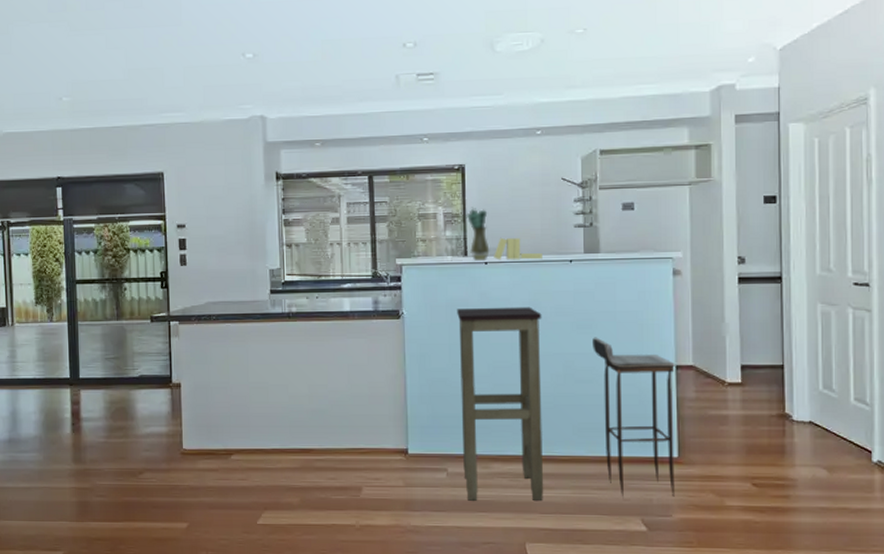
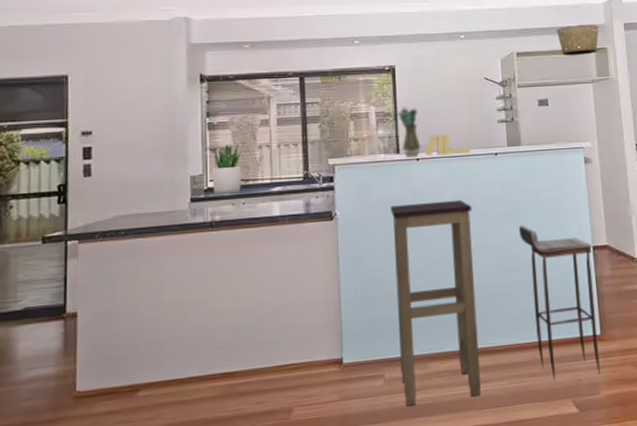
planter: none [288,238,315,288] -> present [212,142,241,195]
basket: none [650,116,702,154] -> present [557,24,599,56]

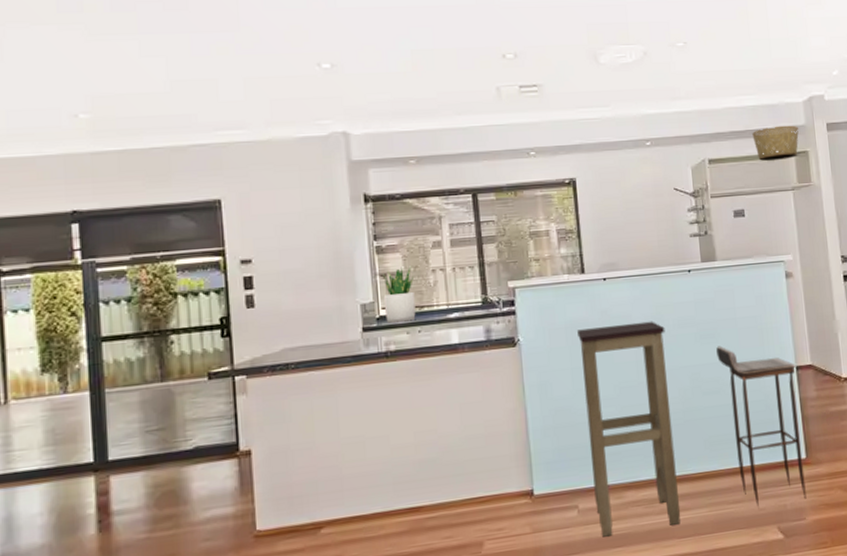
vase: present [397,106,421,158] -> none [580,221,608,278]
books: present [425,134,470,156] -> none [612,251,661,276]

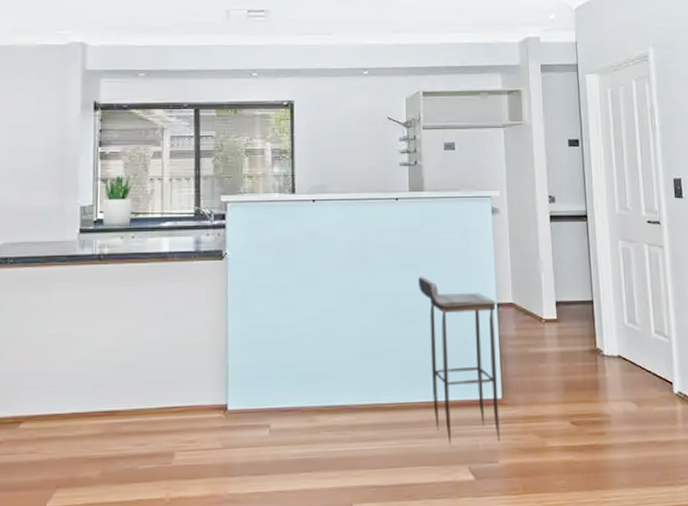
bar stool: present [577,321,681,537] -> none [283,245,372,460]
basket: present [752,125,799,162] -> none [467,64,513,98]

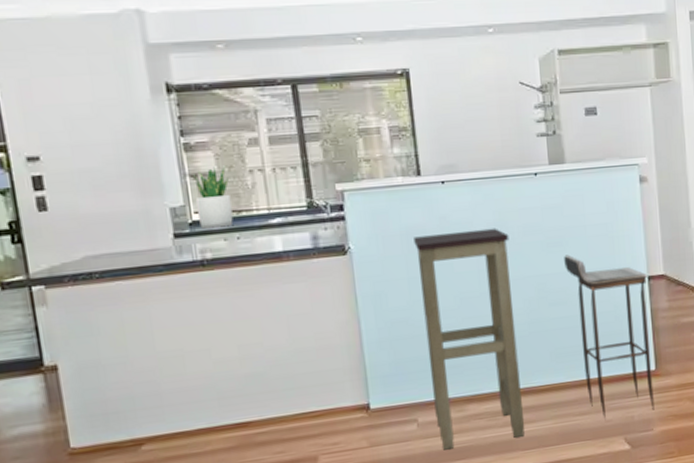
bar stool: none [283,245,372,460] -> present [414,228,525,450]

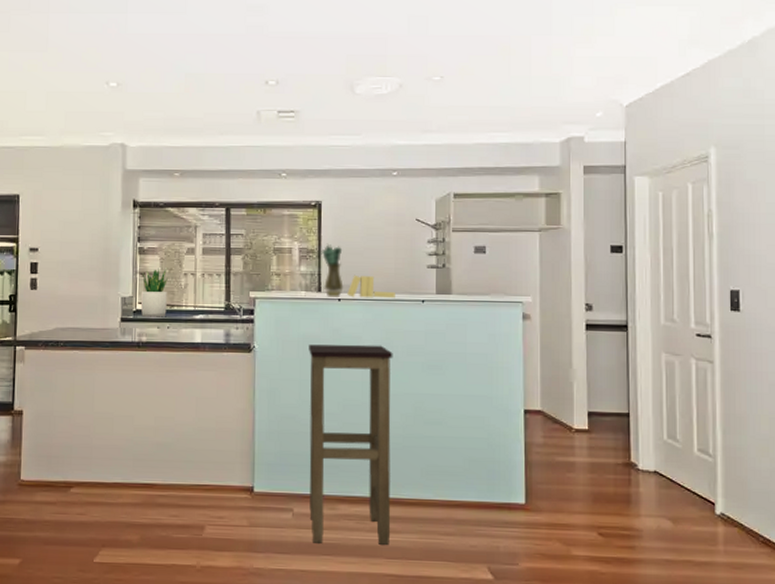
vase: none [415,118,446,181] -> present [321,243,344,297]
books: none [451,151,505,178] -> present [347,274,395,299]
bar stool: present [564,254,655,419] -> none [443,378,525,545]

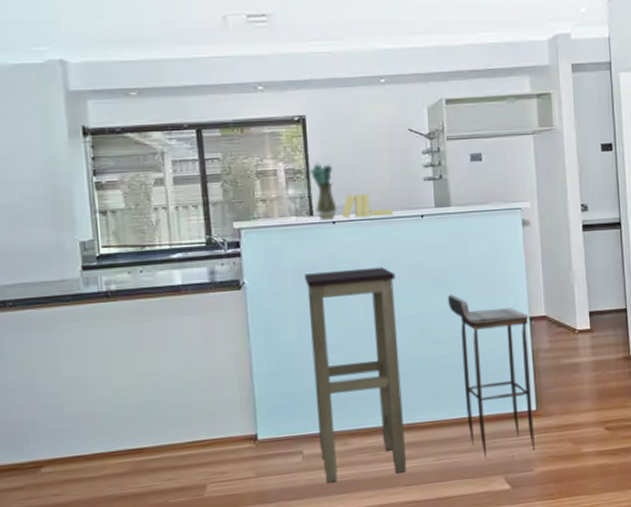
planter: present [140,268,168,317] -> none [103,203,138,262]
bar stool: none [443,378,525,545] -> present [448,294,535,458]

